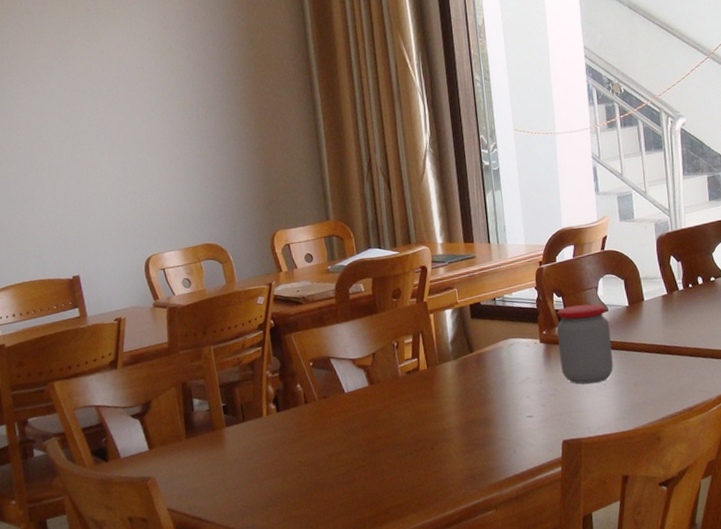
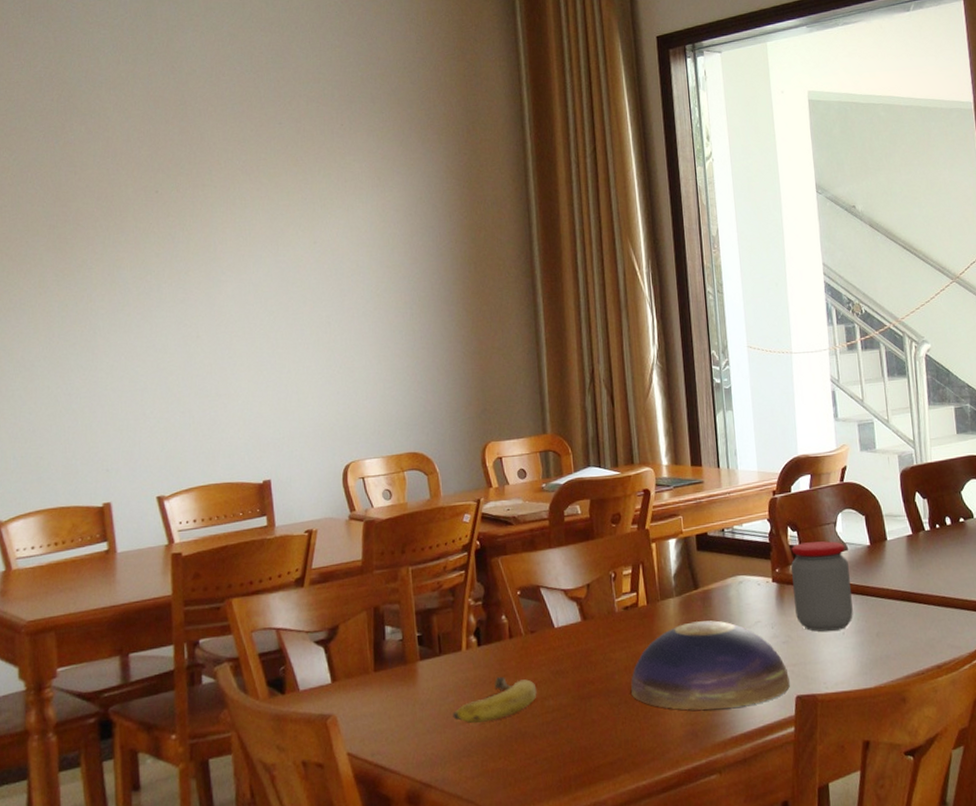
fruit: none [258,437,332,479] -> present [453,676,537,724]
decorative bowl: none [415,379,557,457] -> present [631,620,790,710]

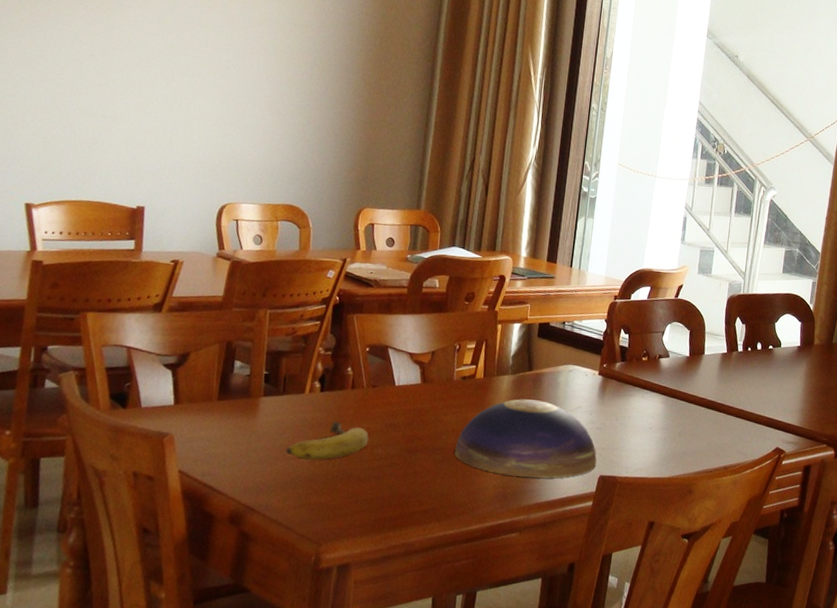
jar: present [791,541,853,632] -> none [613,345,668,425]

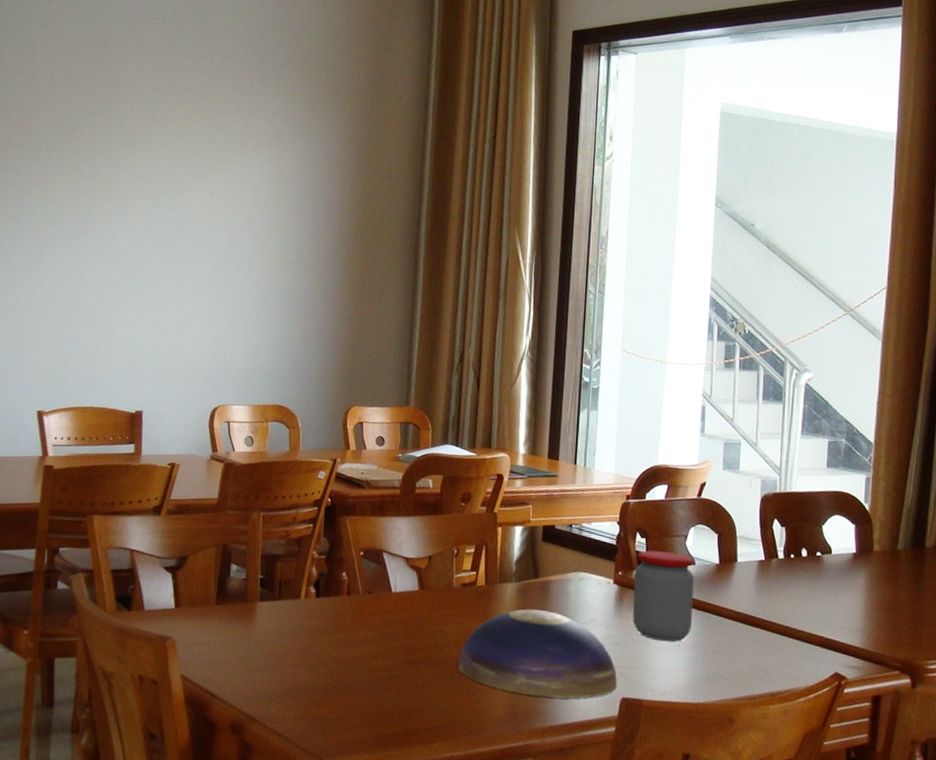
fruit: present [286,421,369,461] -> none [284,628,367,670]
jar: none [613,345,668,425] -> present [633,550,694,642]

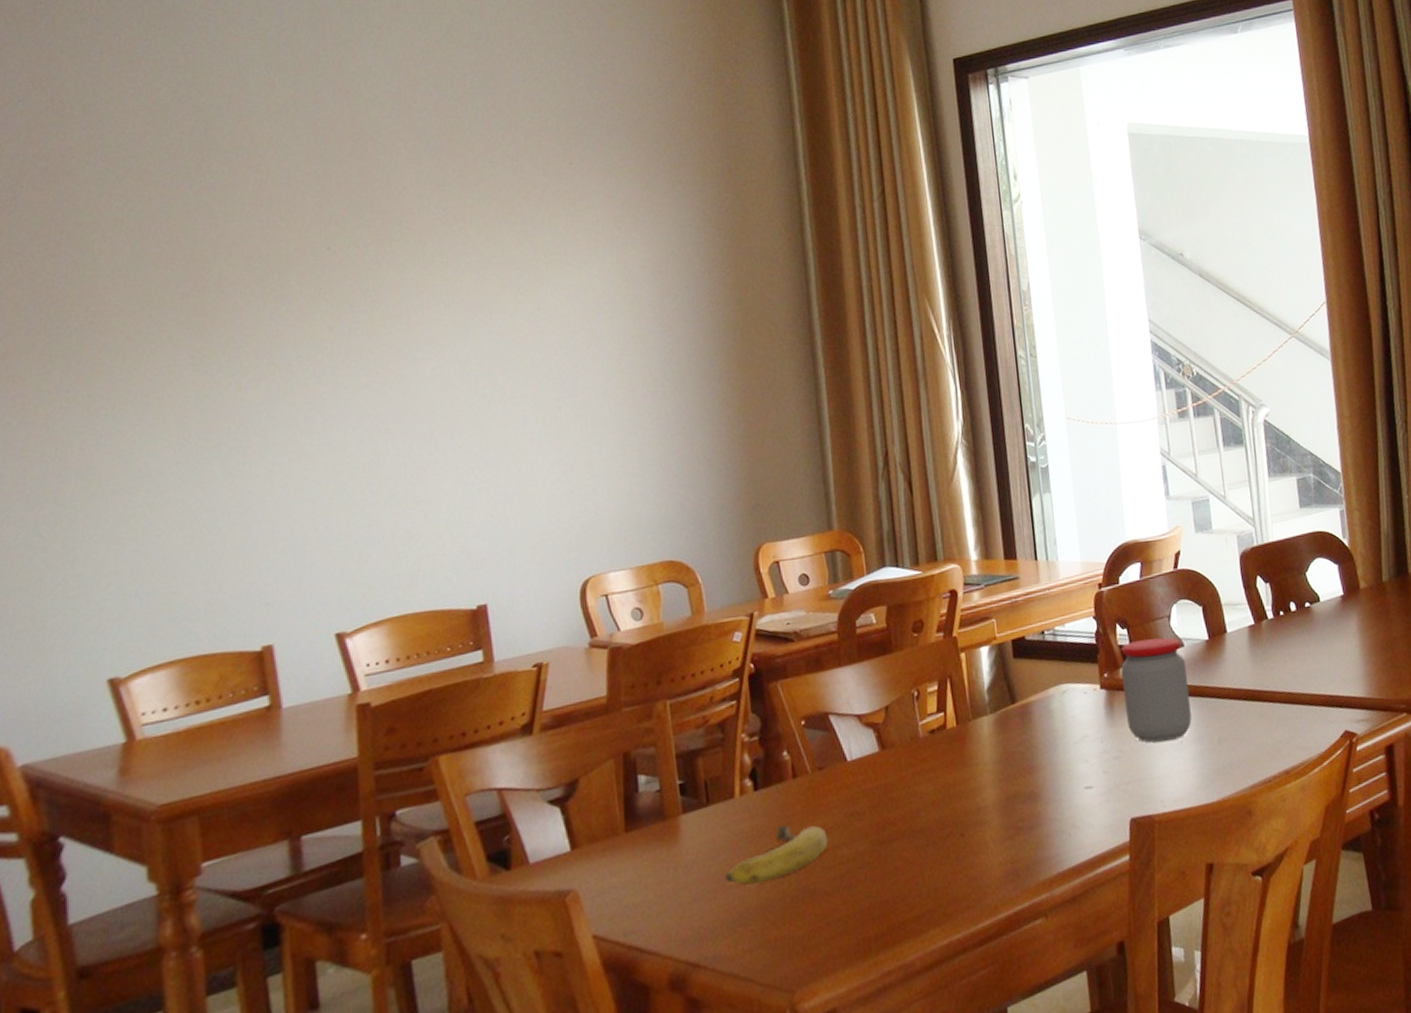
fruit: none [284,628,367,670] -> present [725,825,828,885]
decorative bowl: present [458,609,617,699] -> none [939,738,1123,847]

